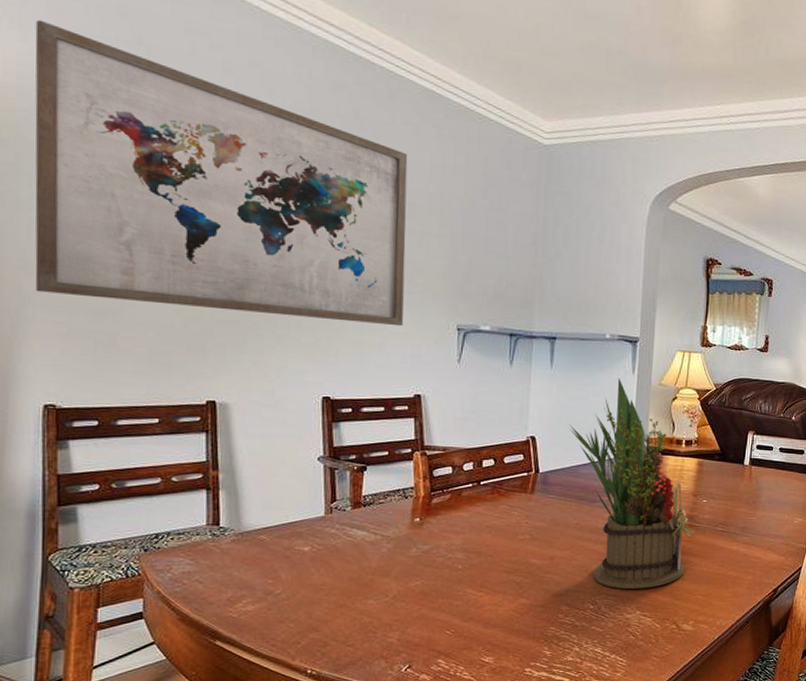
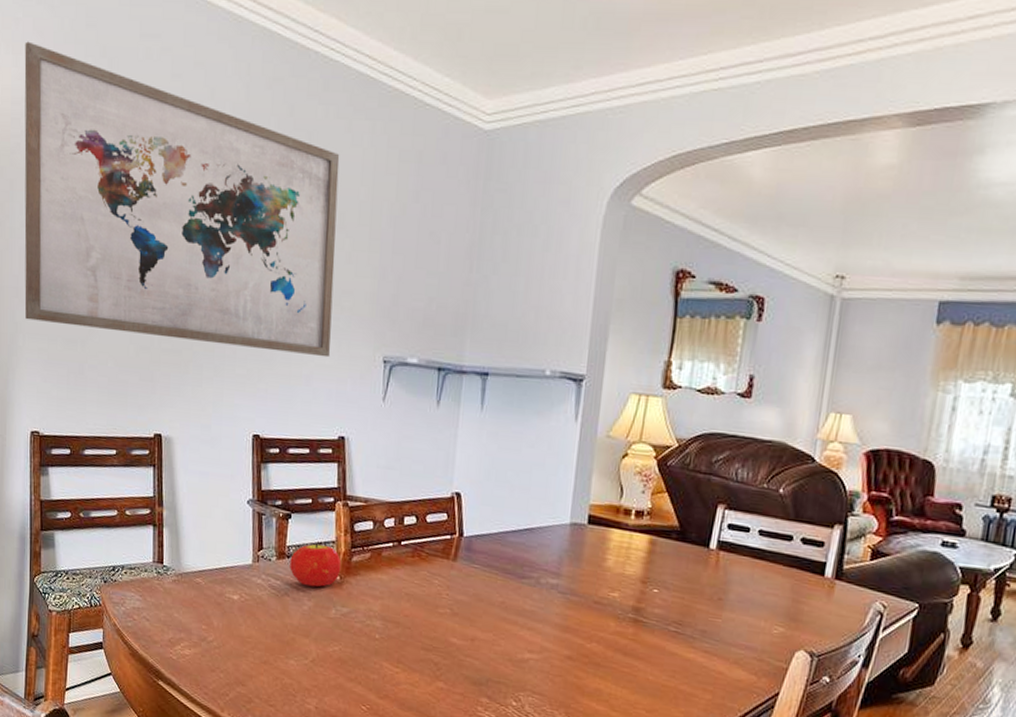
fruit: none [366,488,421,530] -> present [290,541,342,588]
flower arrangement: present [569,378,696,589] -> none [498,425,642,692]

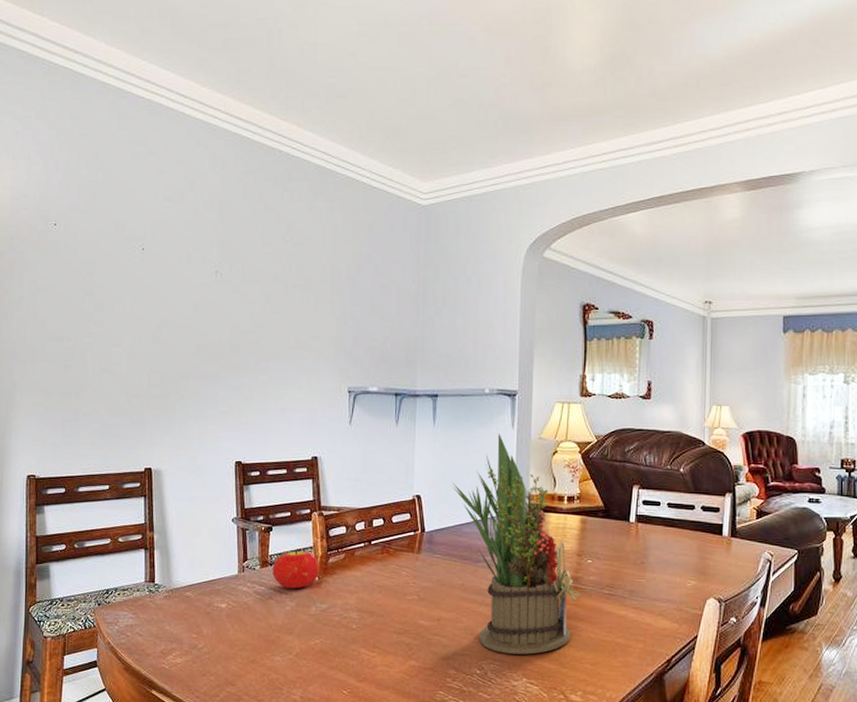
wall art: present [24,41,340,358] -> none [22,149,304,392]
flower arrangement: none [498,425,642,692] -> present [452,433,581,655]

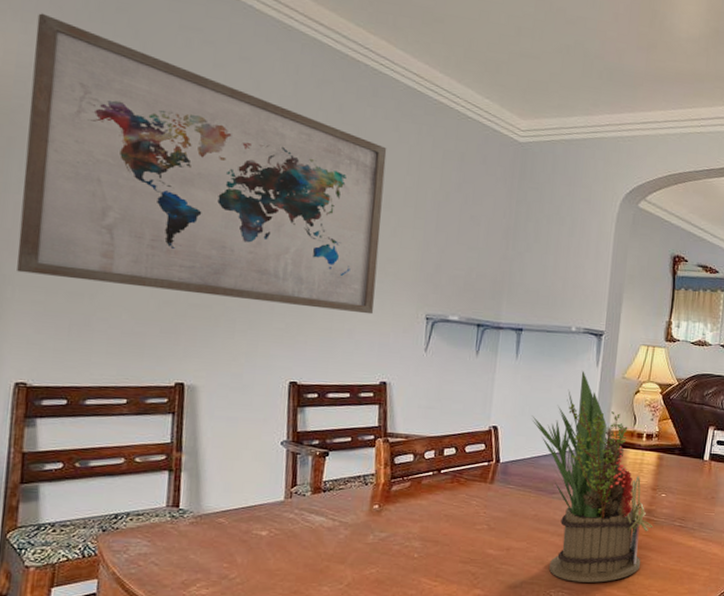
wall art: none [22,149,304,392] -> present [17,13,387,315]
fruit: present [272,548,319,589] -> none [325,474,381,517]

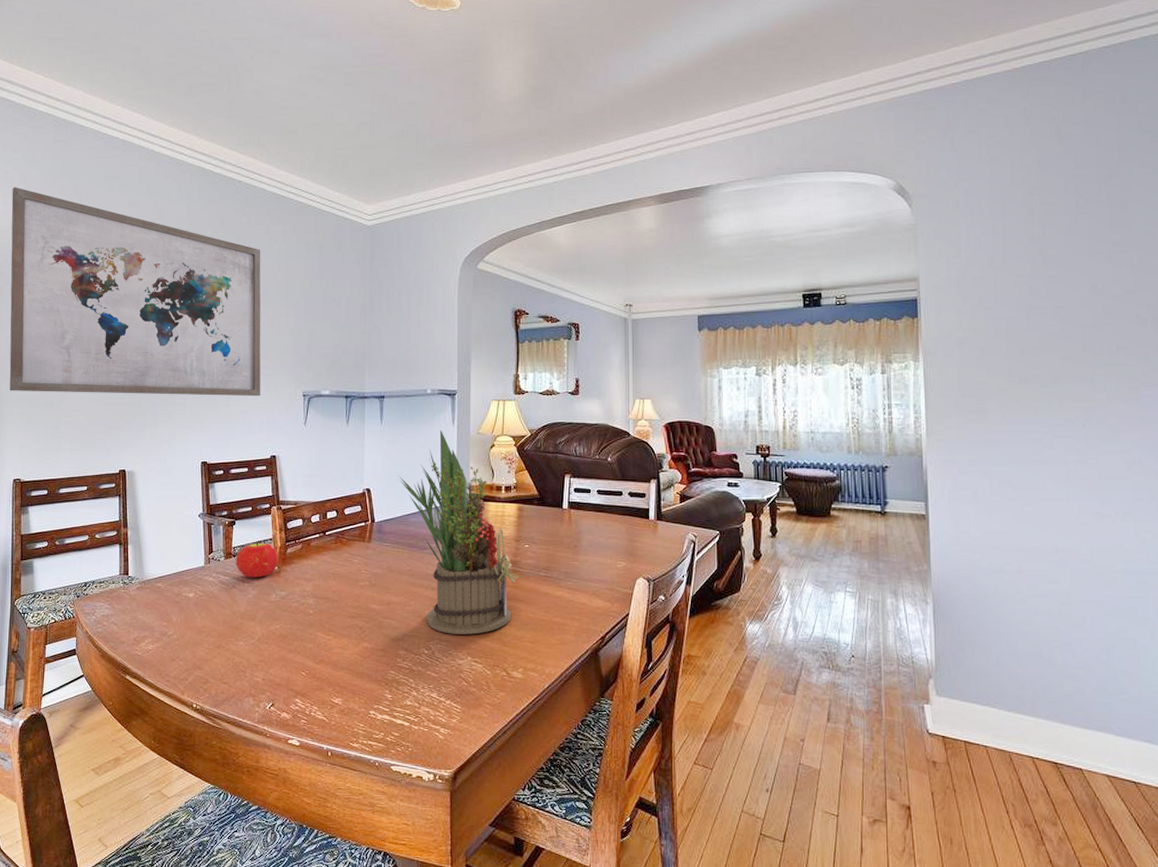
fruit: none [325,474,381,517] -> present [236,540,278,578]

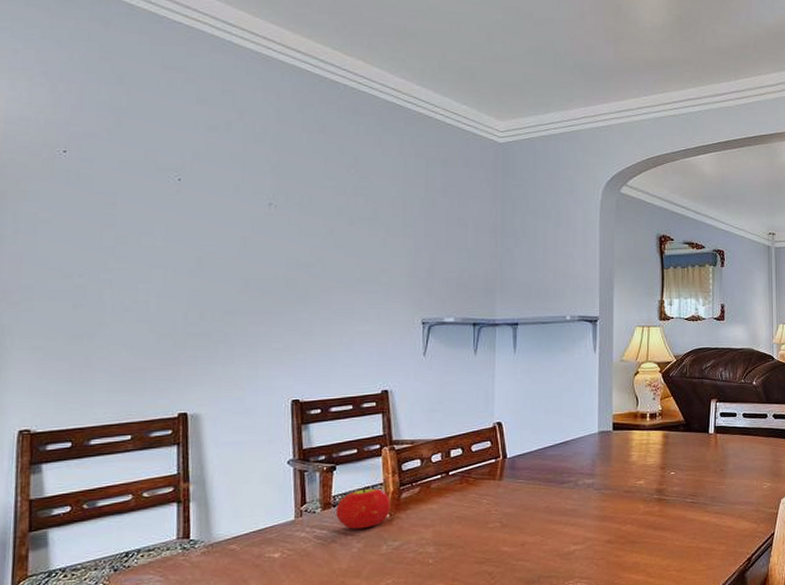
wall art: present [9,187,261,397] -> none [15,69,371,325]
flower arrangement: present [399,429,520,635] -> none [535,357,666,571]

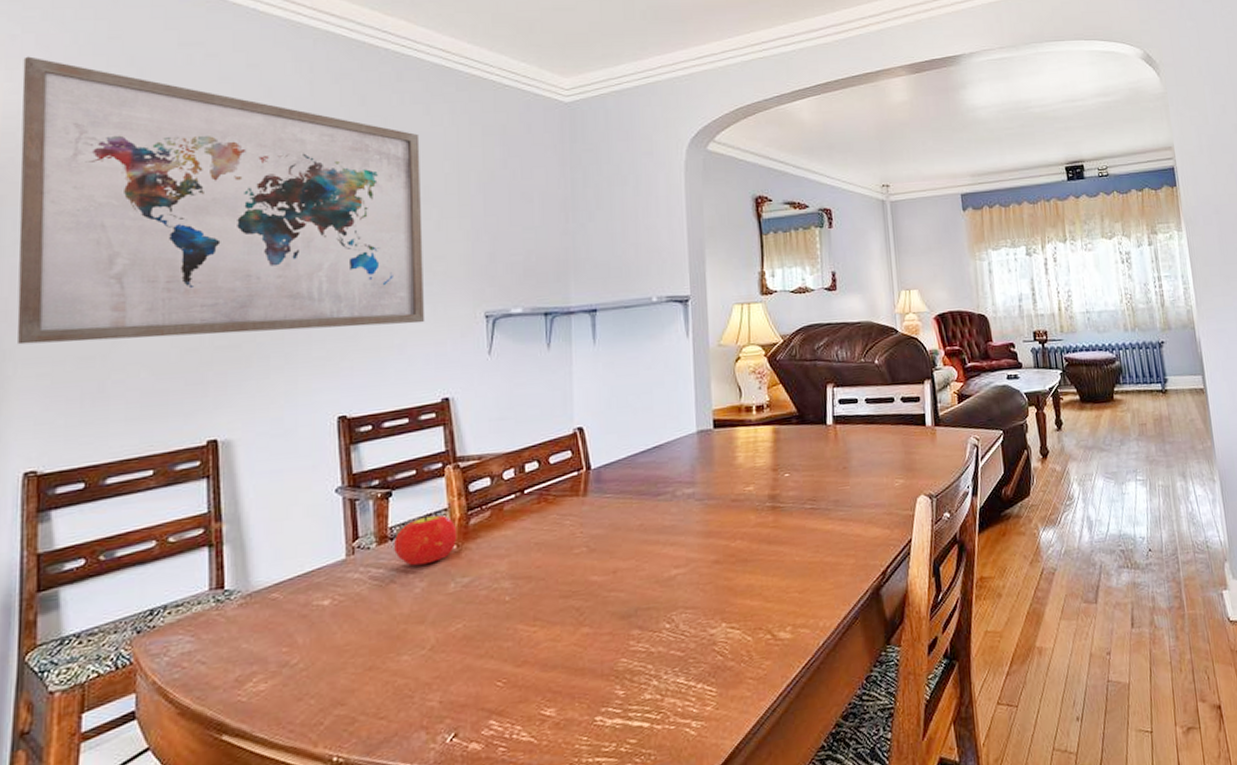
wall art: none [15,69,371,325] -> present [17,56,425,345]

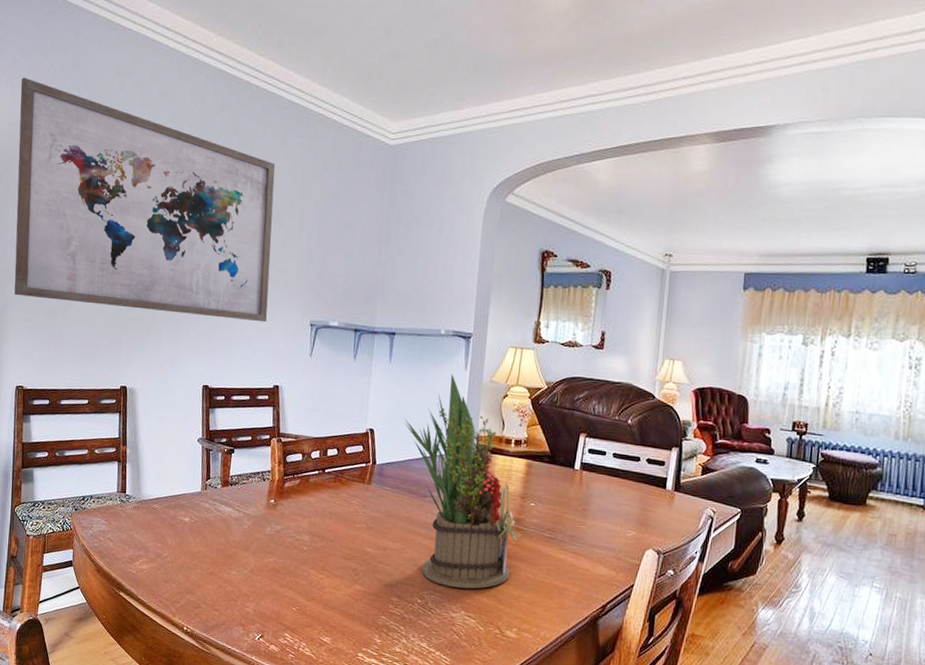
fruit: present [394,512,457,566] -> none [232,471,276,509]
flower arrangement: none [621,344,781,598] -> present [404,373,522,589]

